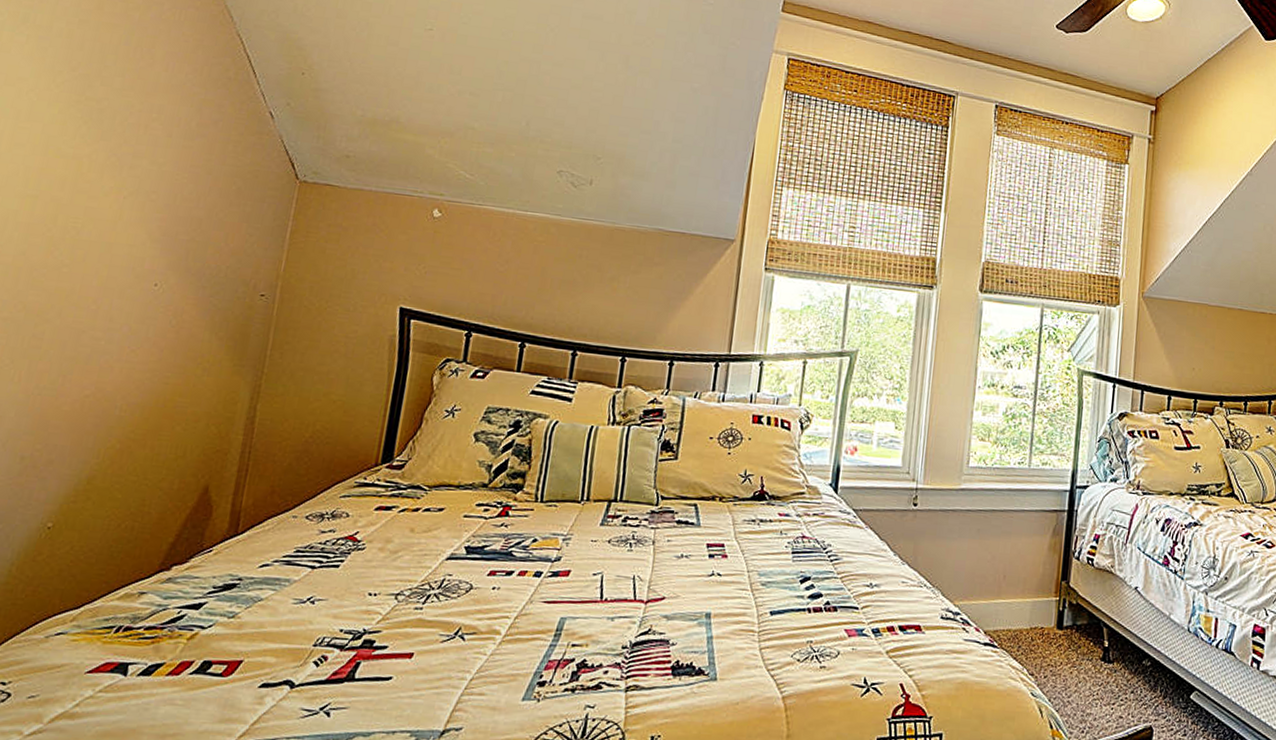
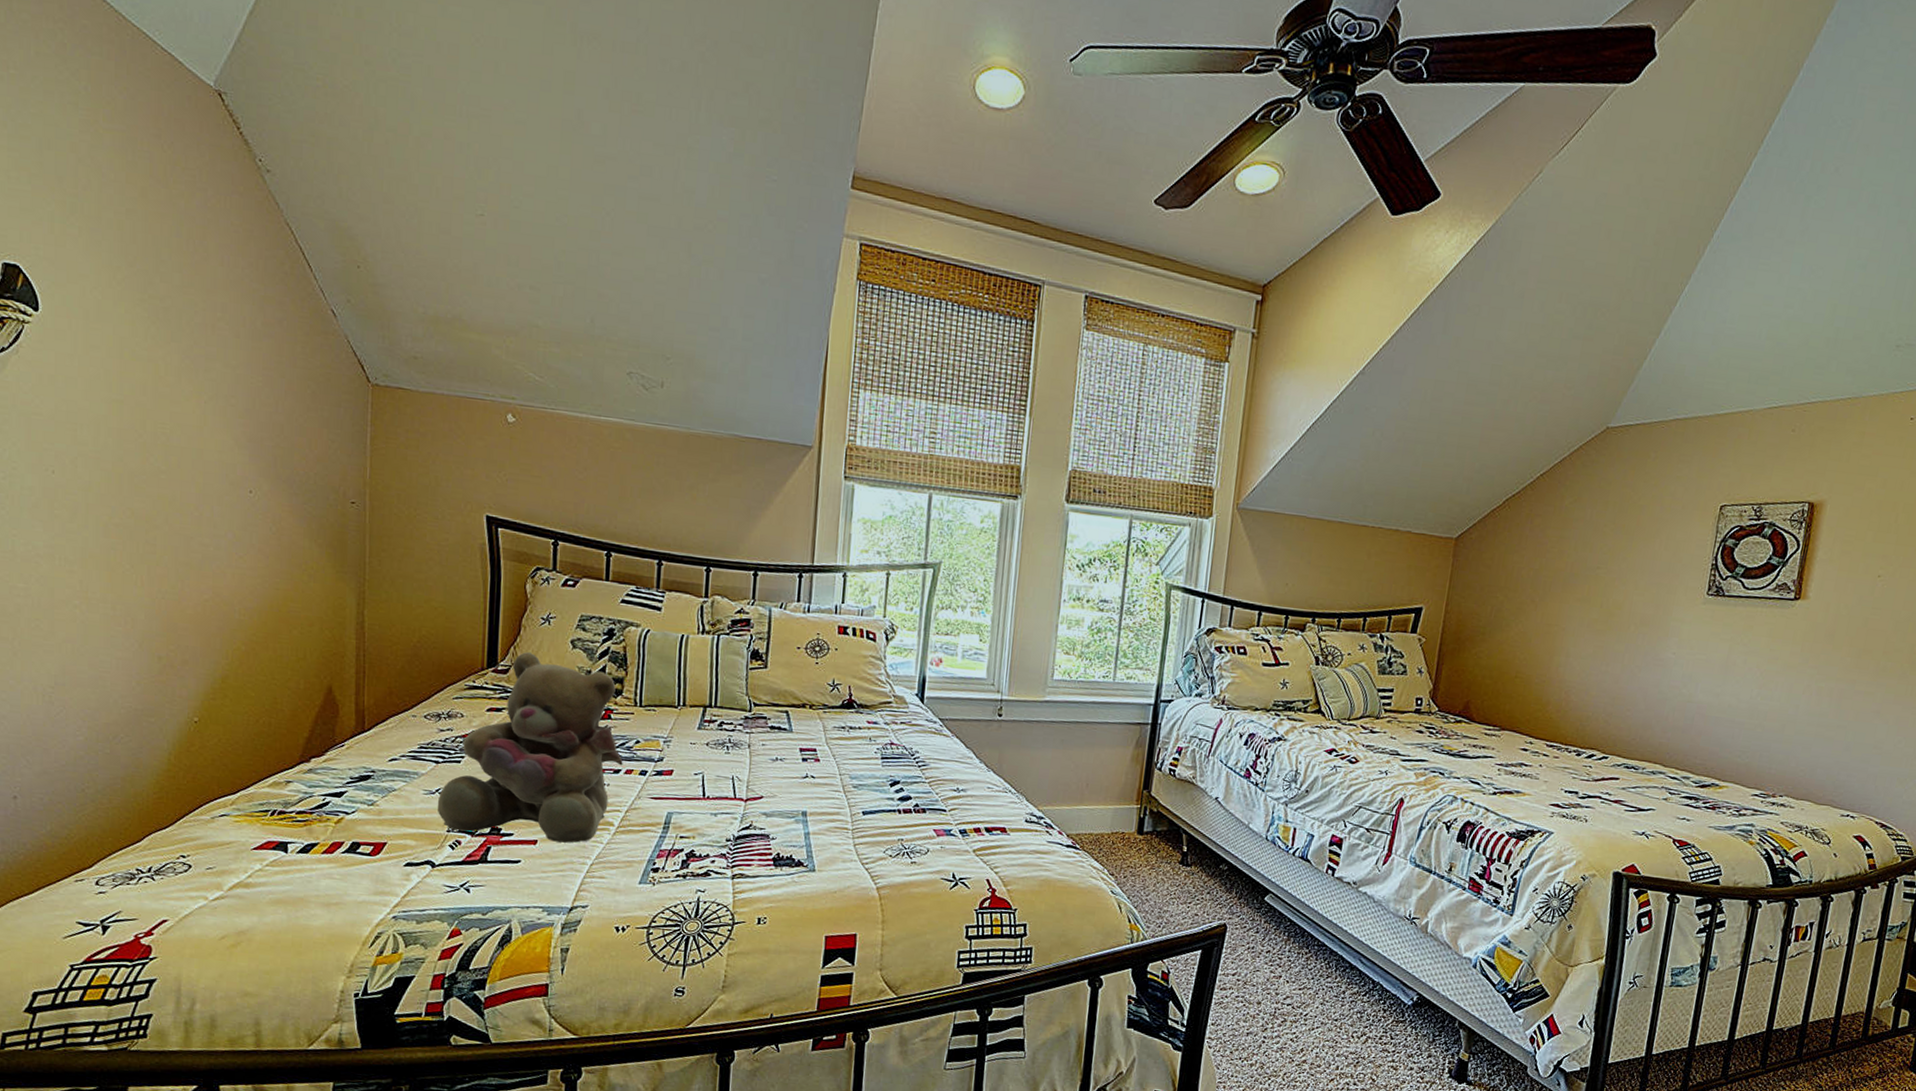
teddy bear: none [305,446,517,656] -> present [437,652,623,843]

